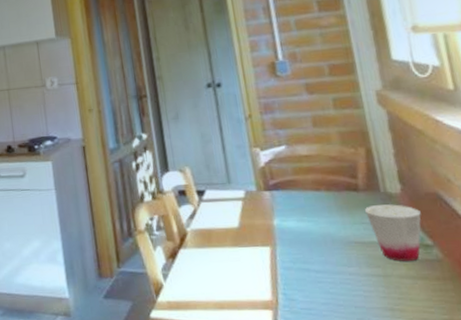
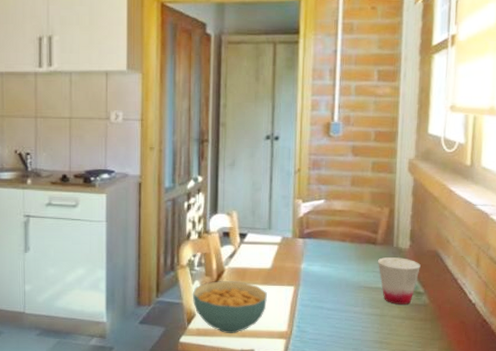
cereal bowl: none [156,244,242,306] -> present [192,281,267,333]

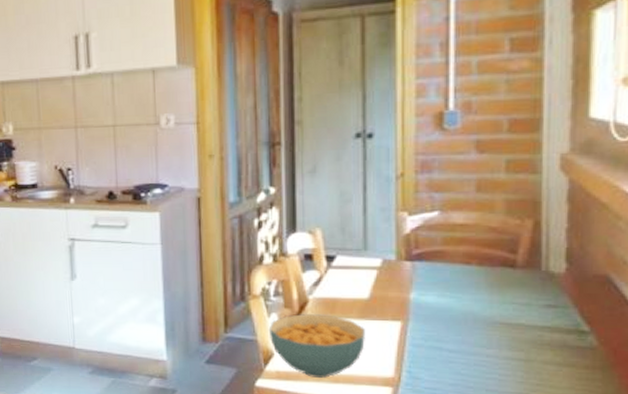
cup: present [378,257,421,304] -> none [519,285,583,347]

